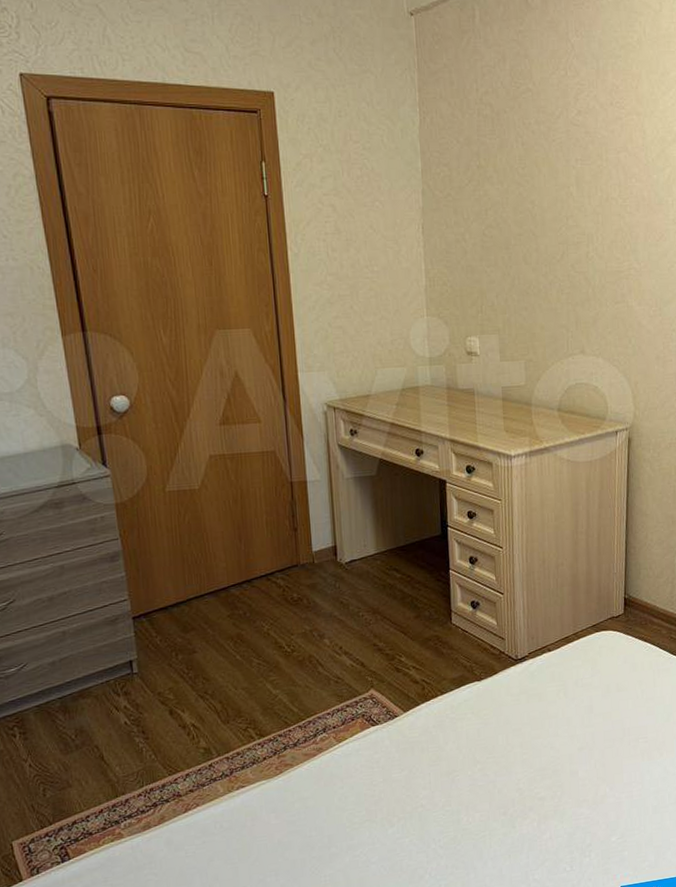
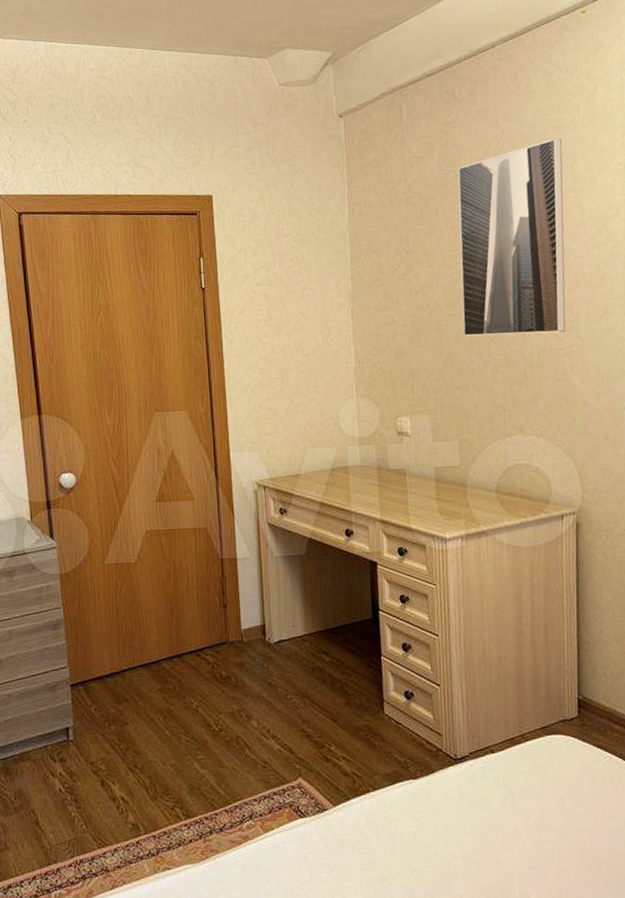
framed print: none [528,57,629,257] -> present [457,138,566,336]

